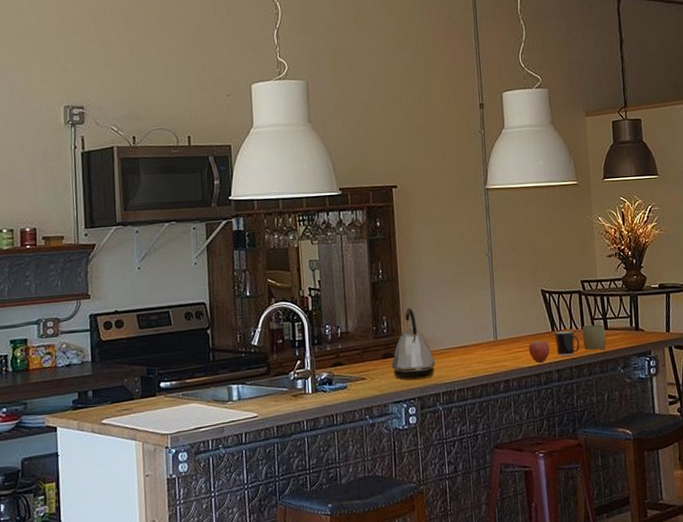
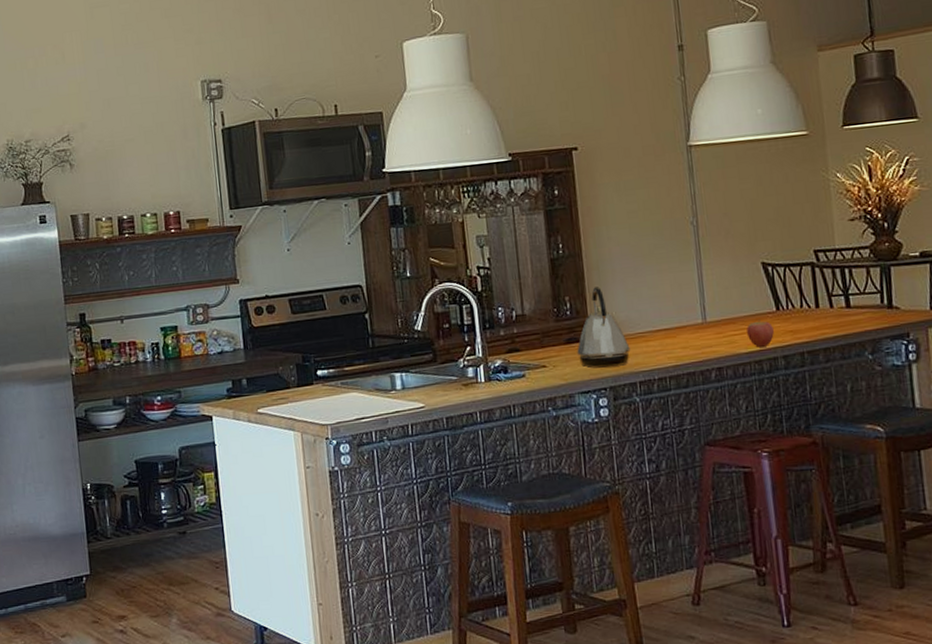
mug: present [555,330,580,357] -> none [780,309,814,340]
mug: present [582,324,607,351] -> none [815,301,849,334]

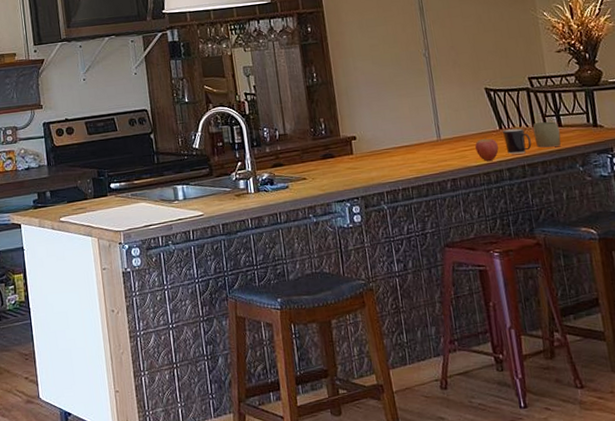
kettle: present [577,286,631,369] -> none [332,109,378,180]
mug: none [780,309,814,340] -> present [503,128,532,155]
mug: none [815,301,849,334] -> present [532,121,561,149]

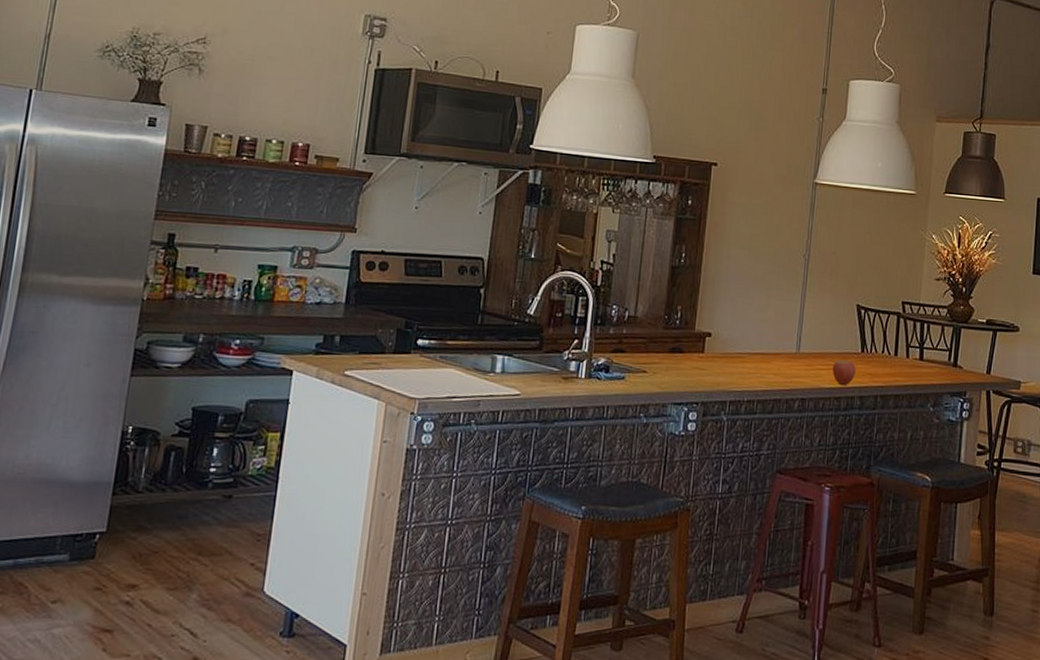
mug: present [503,128,532,155] -> none [863,354,890,383]
mug: present [532,121,561,149] -> none [893,352,920,382]

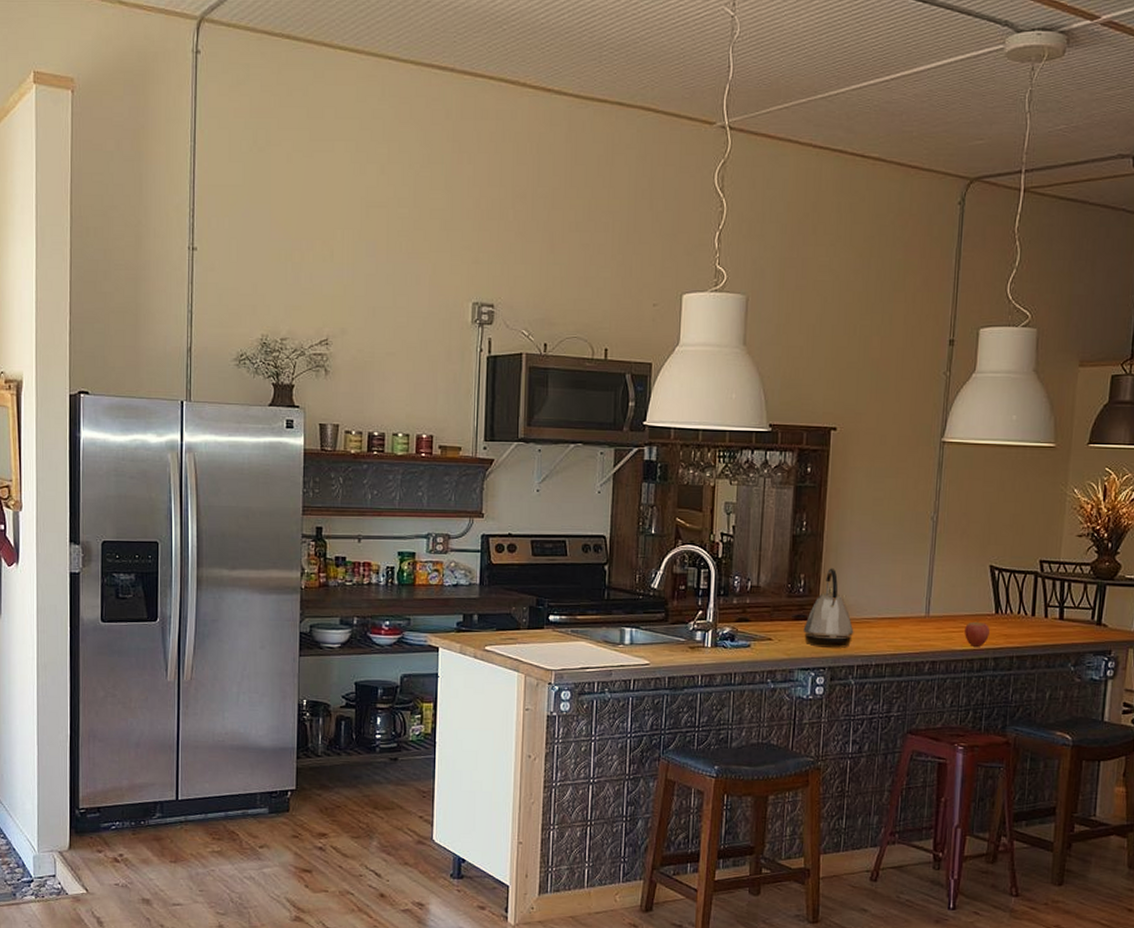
kettle: none [678,301,728,383] -> present [803,568,854,648]

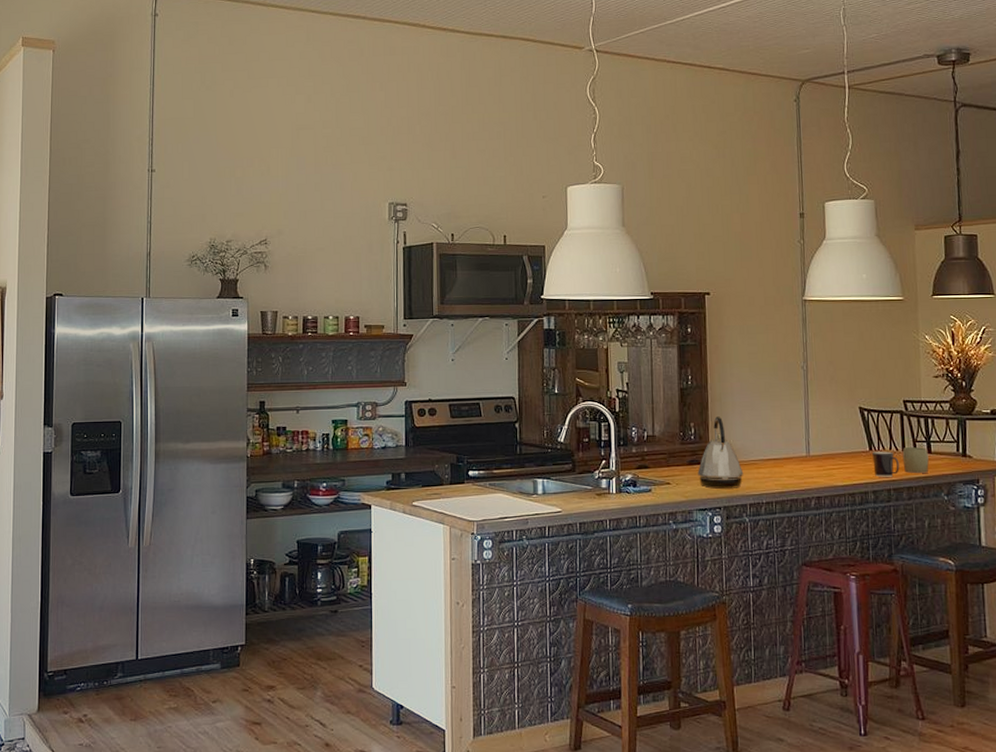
fruit: present [965,620,990,647] -> none [843,457,866,481]
mug: none [997,615,1026,644] -> present [872,451,900,477]
mug: none [1030,612,1060,642] -> present [902,447,929,474]

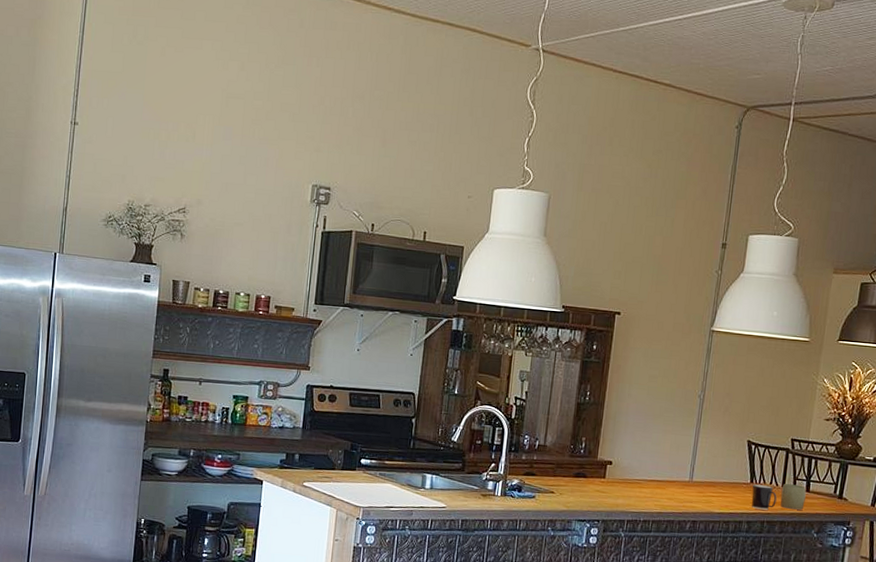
kettle: present [698,416,744,489] -> none [582,434,626,504]

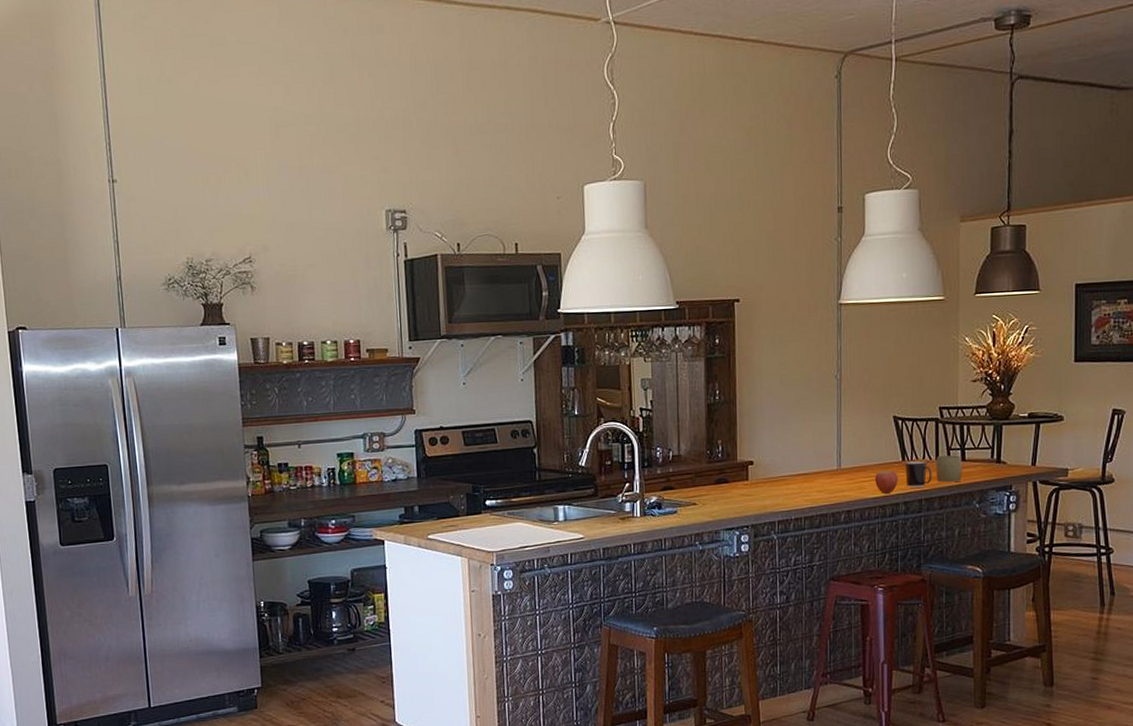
fruit: none [722,487,745,511] -> present [875,468,898,493]

